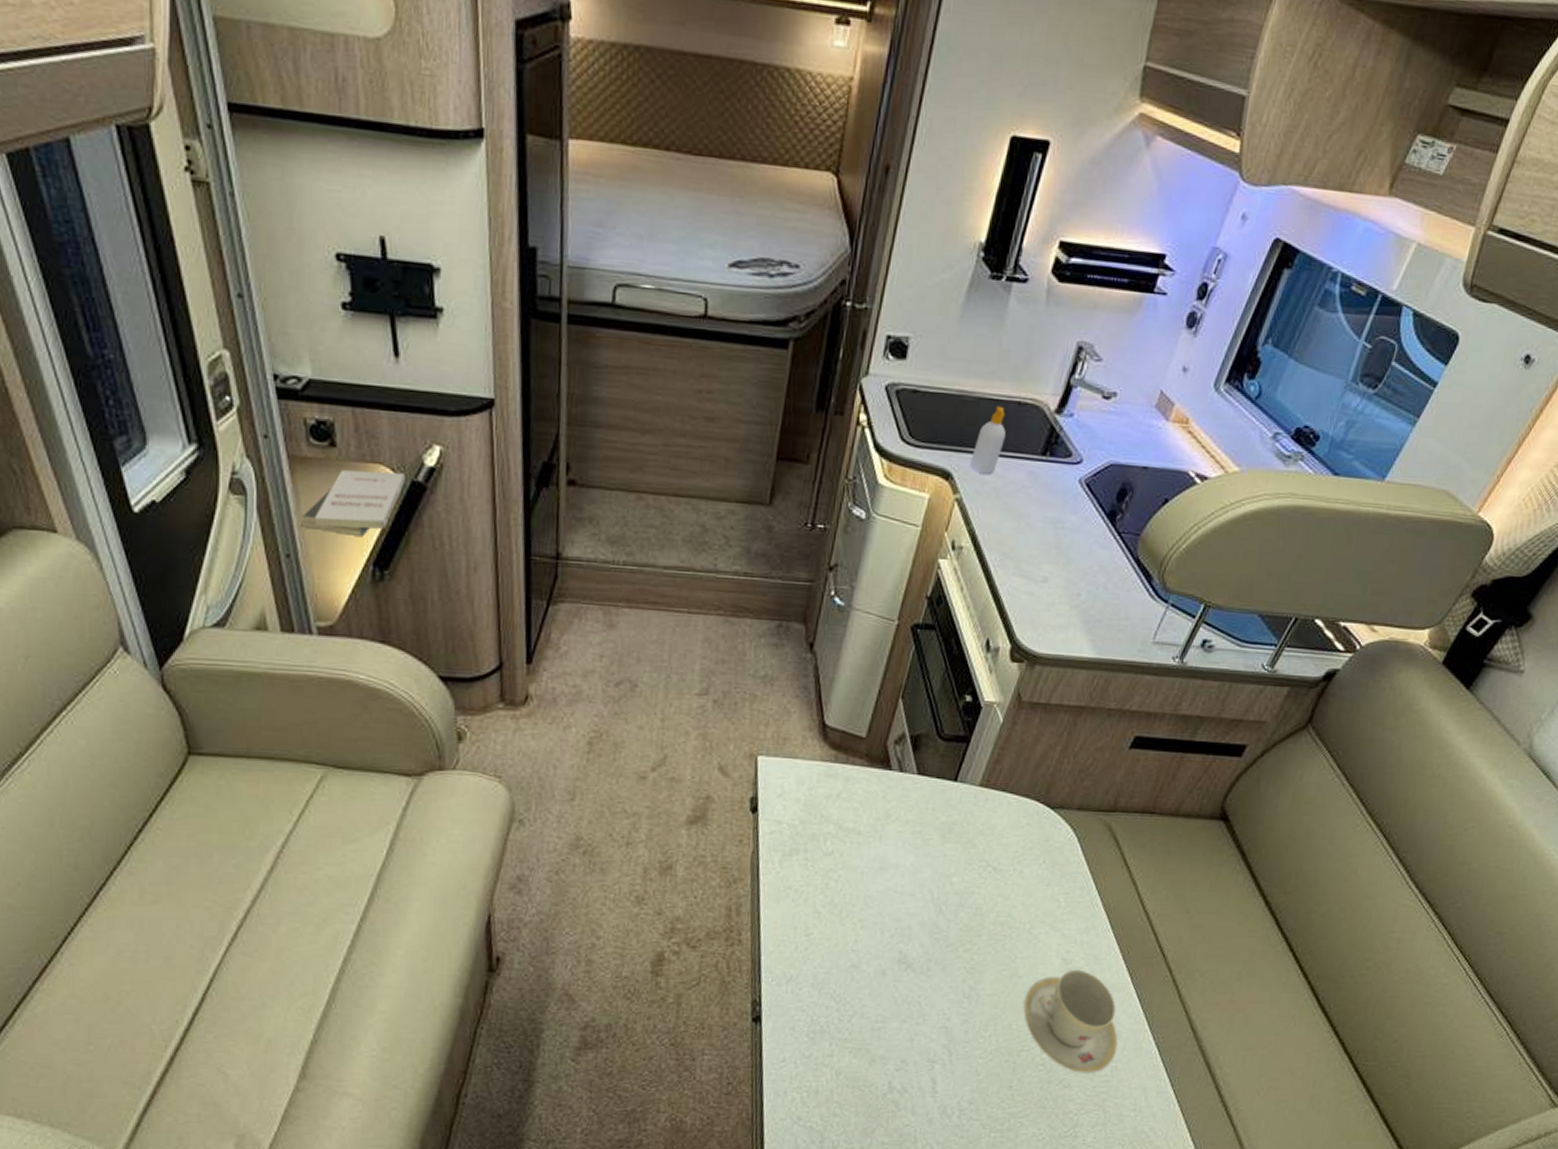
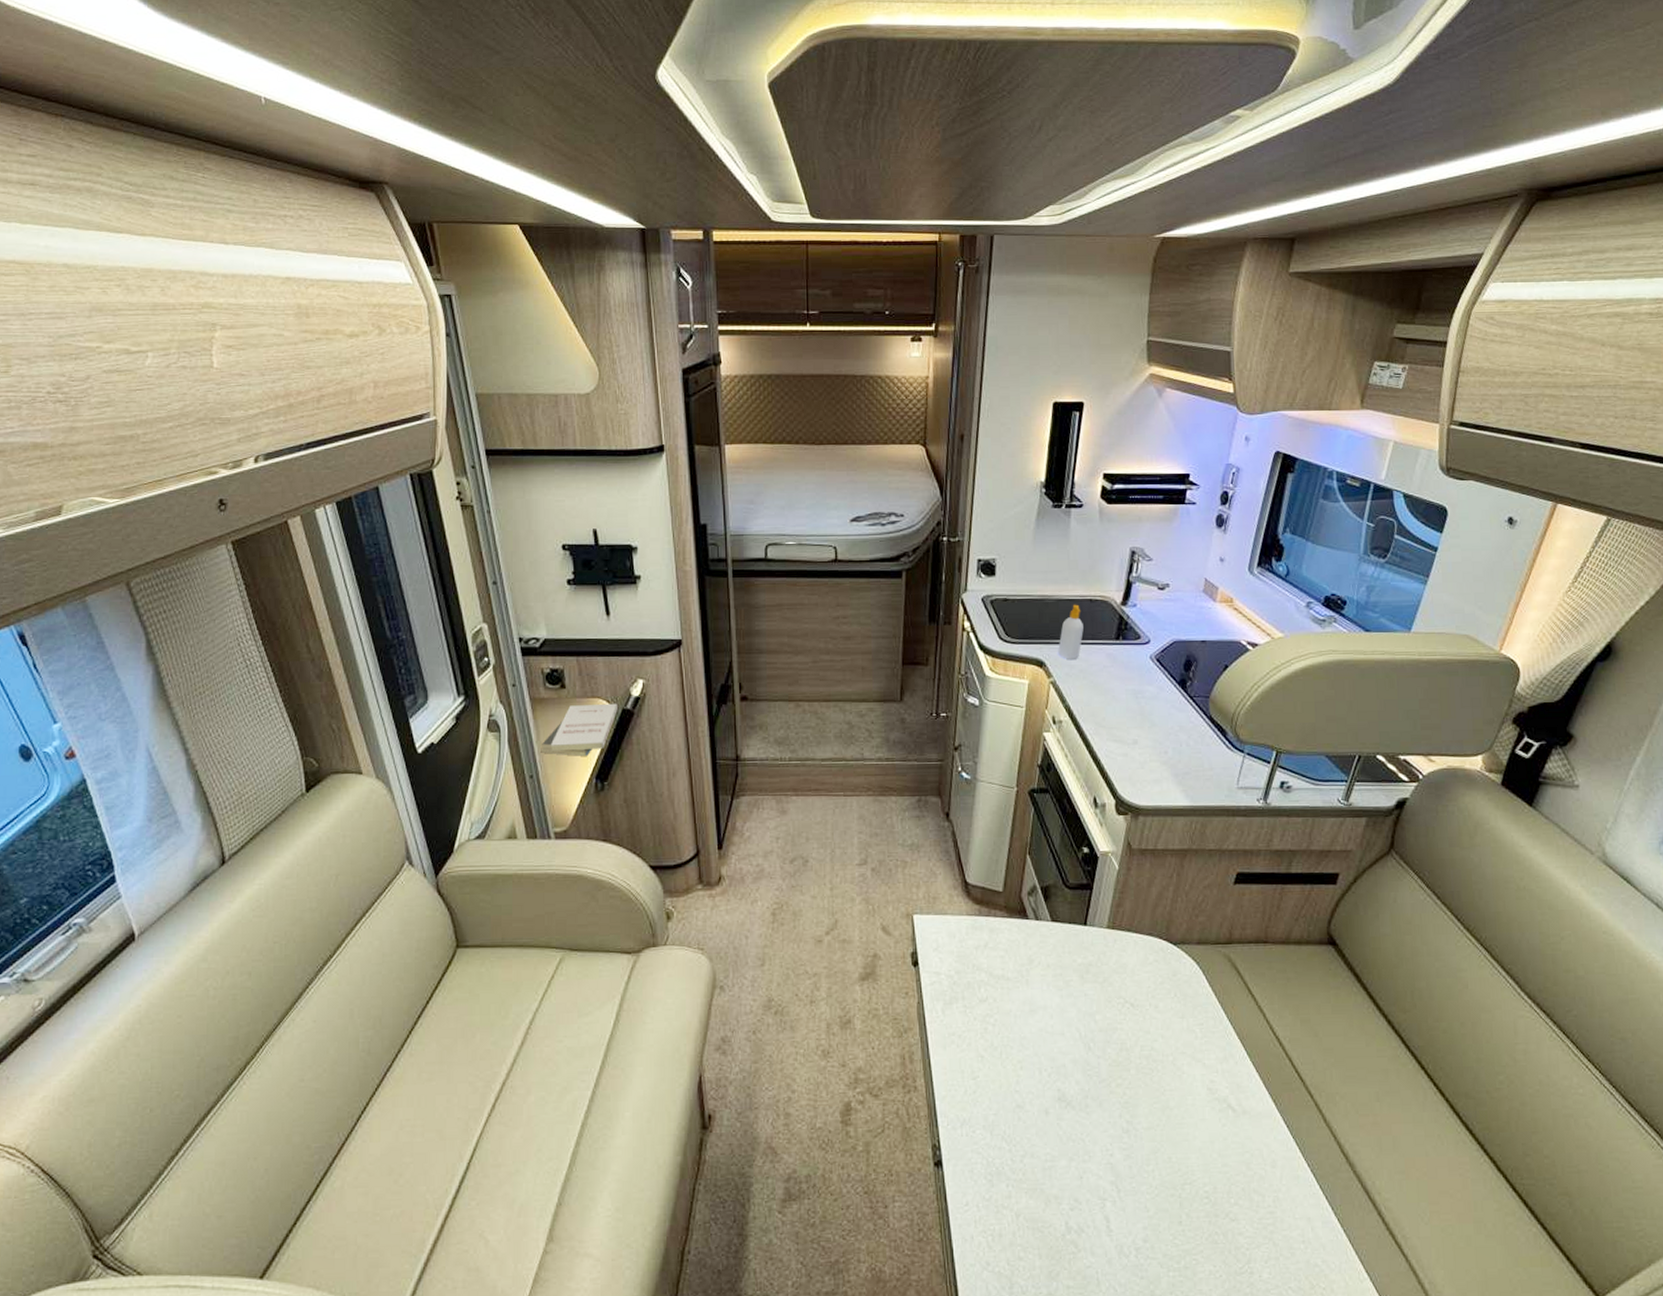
teacup: present [1023,969,1118,1073] -> none [1179,1098,1276,1205]

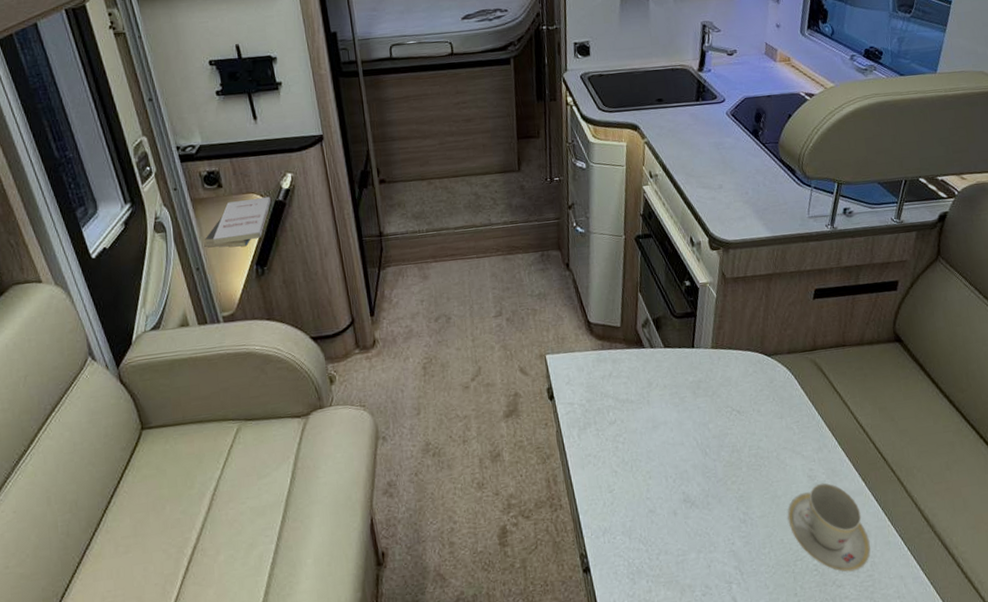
soap bottle: present [1058,604,1084,659] -> none [648,74,669,122]
teacup: none [1179,1098,1276,1205] -> present [787,482,871,572]

